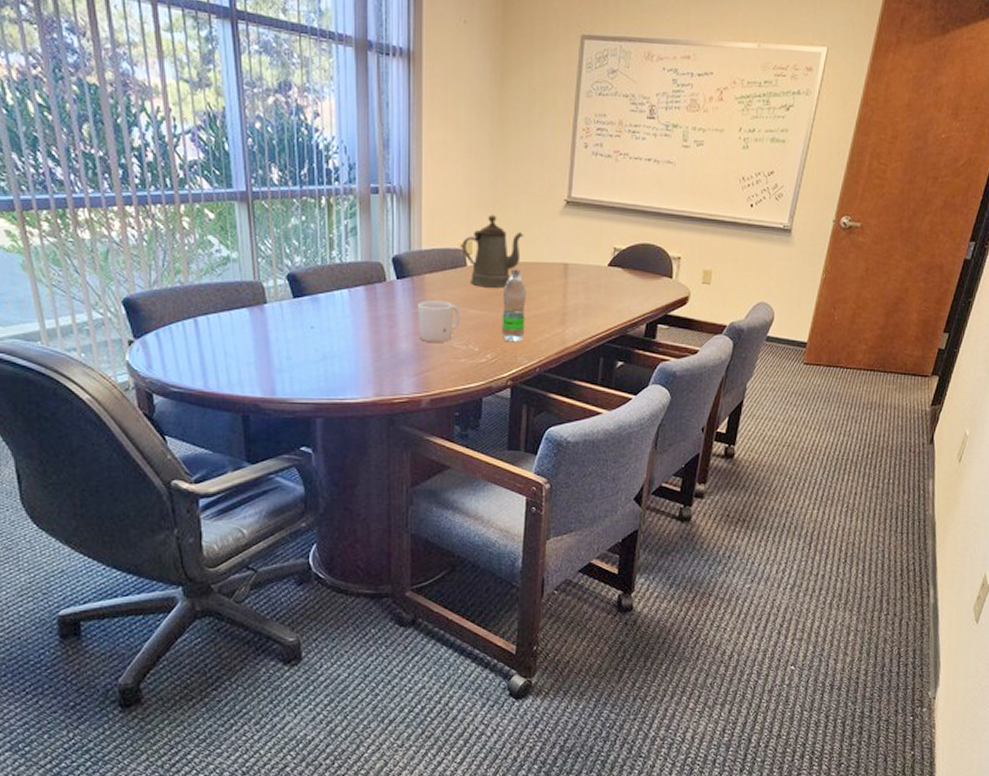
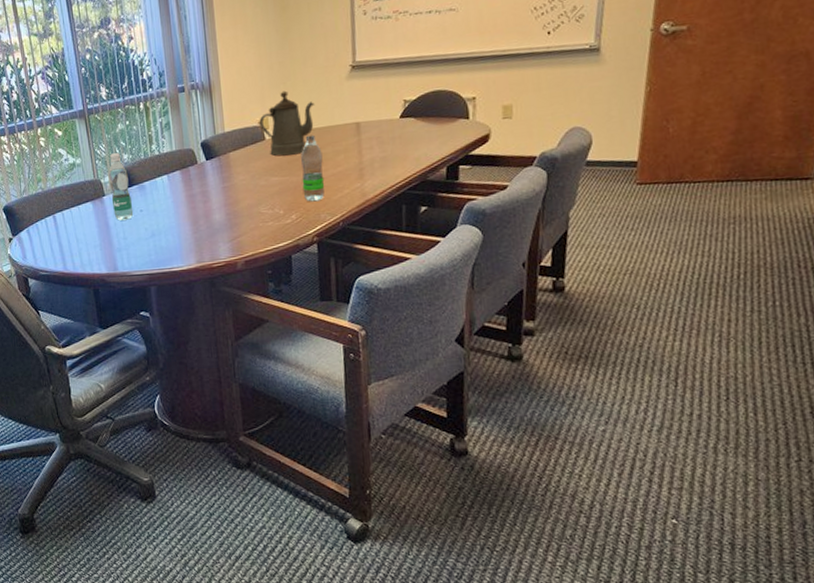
bottle: none [273,253,302,336] -> present [108,153,134,221]
mug: present [417,300,461,343] -> none [225,173,265,211]

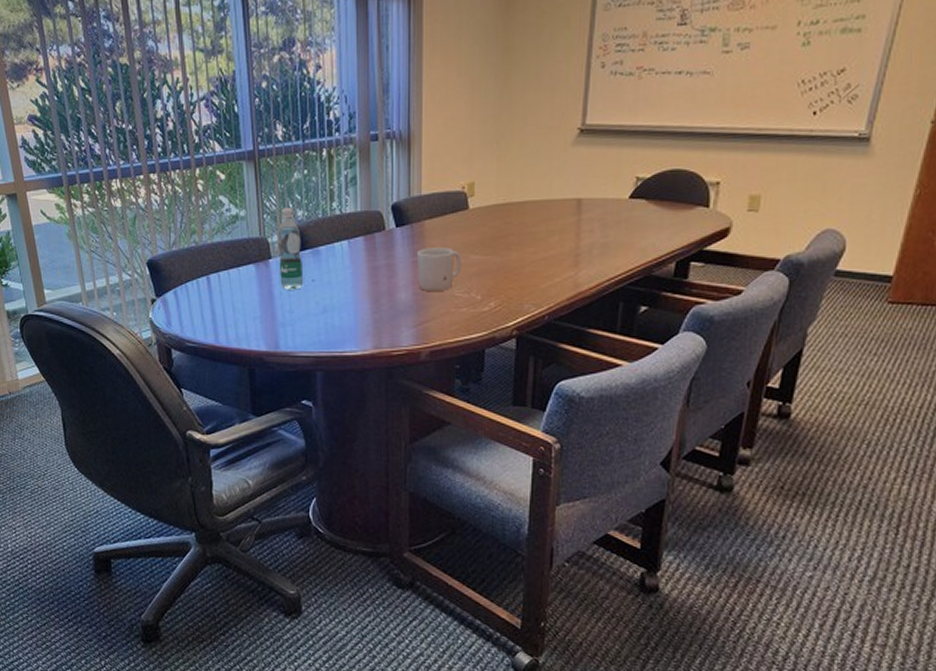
mug: none [225,173,265,211] -> present [416,247,462,292]
coffee pot: present [259,90,315,156] -> none [463,151,532,230]
bottle: present [301,135,325,202] -> none [506,208,534,289]

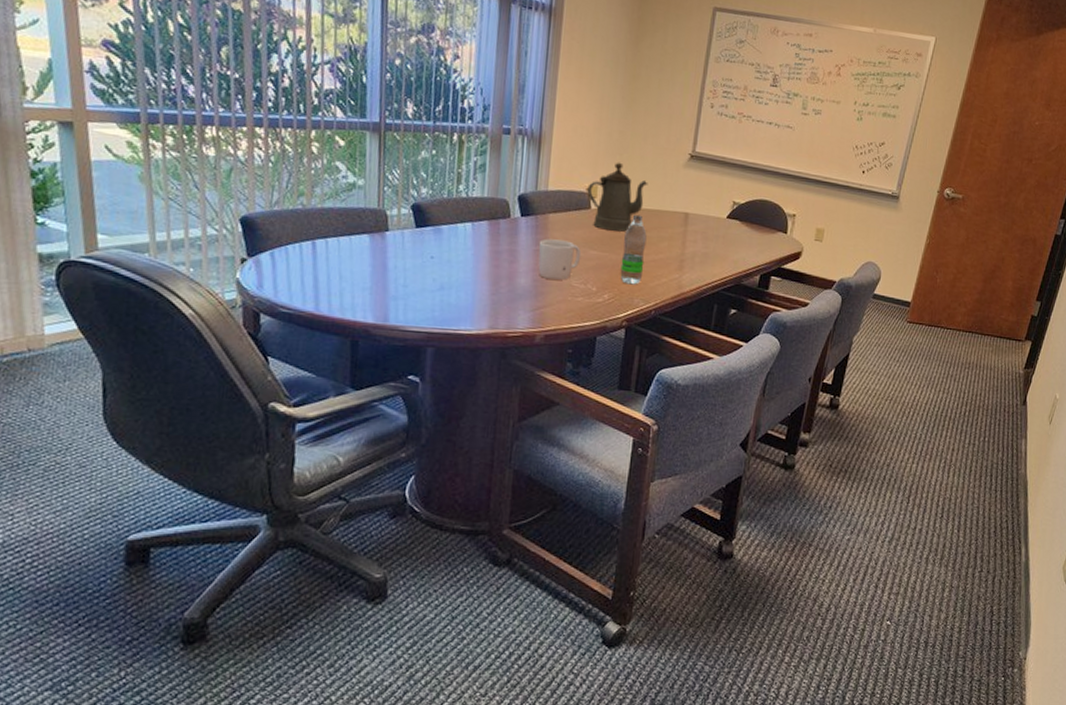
bottle: present [277,208,304,290] -> none [396,183,423,265]
coffee pot: none [463,151,532,230] -> present [587,162,648,232]
bottle: none [506,208,534,289] -> present [620,214,647,285]

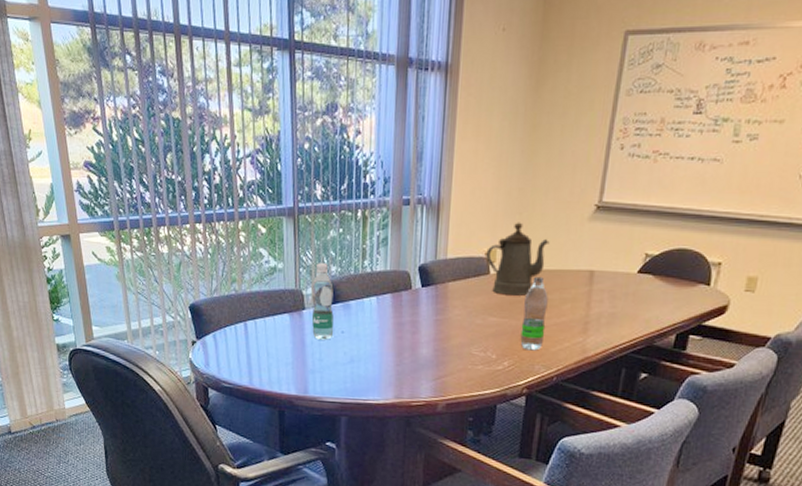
bottle: none [396,183,423,265] -> present [311,263,334,340]
mug: present [538,239,582,281] -> none [438,308,481,350]

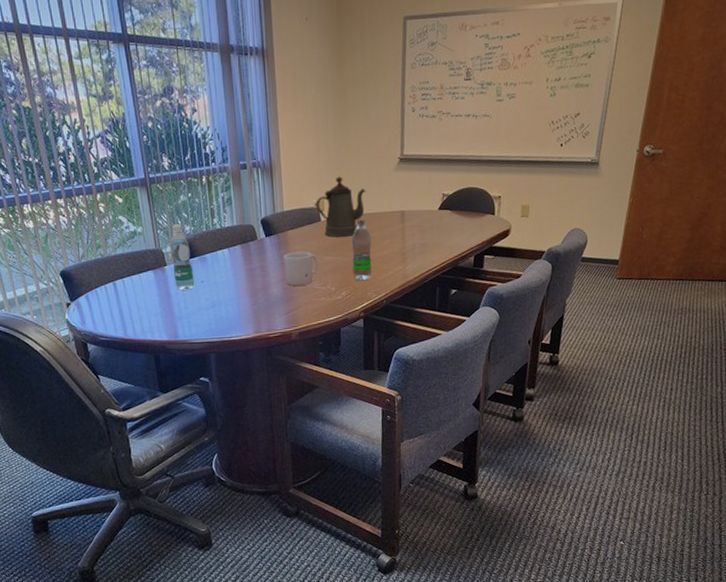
mug: none [438,308,481,350] -> present [283,251,319,287]

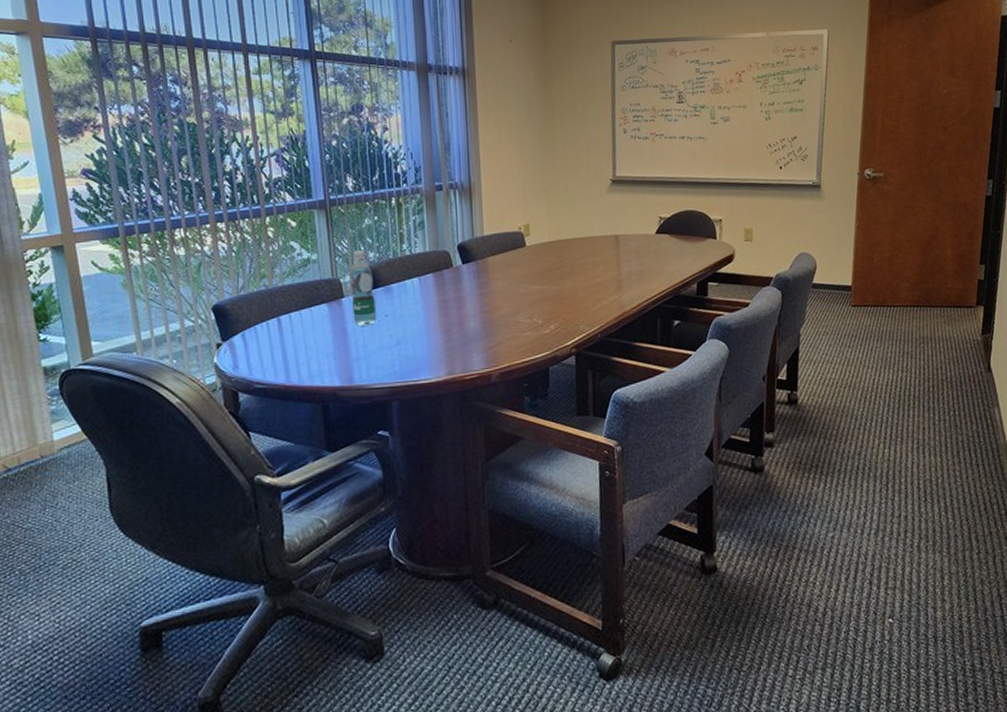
mug: present [283,251,319,287] -> none [482,280,524,320]
coffee pot: present [316,176,366,237] -> none [520,198,576,264]
bottle: present [352,219,372,281] -> none [561,244,584,312]

